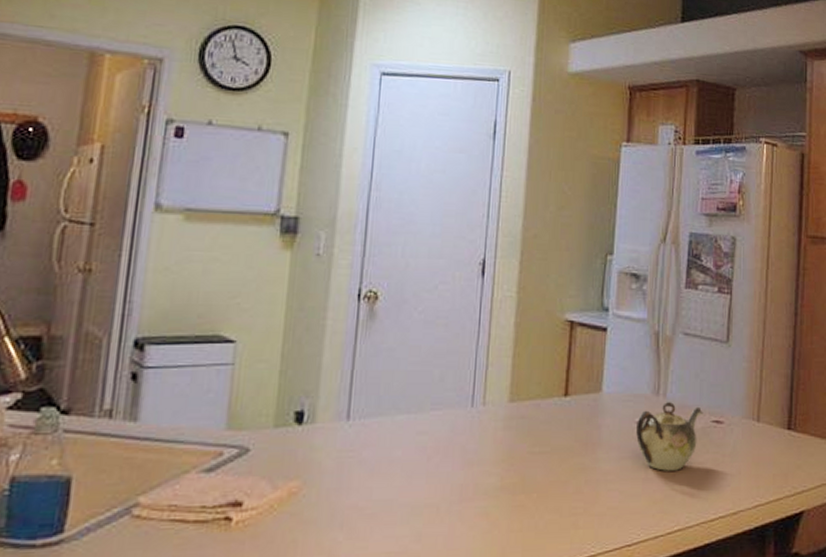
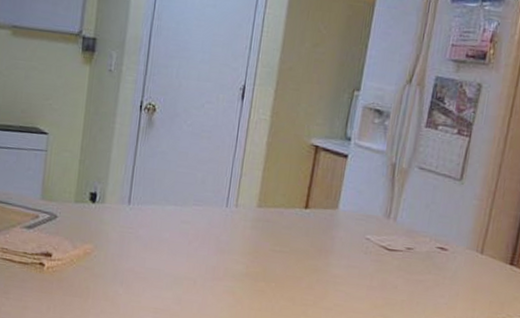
teapot: present [636,402,703,471] -> none [365,225,430,284]

